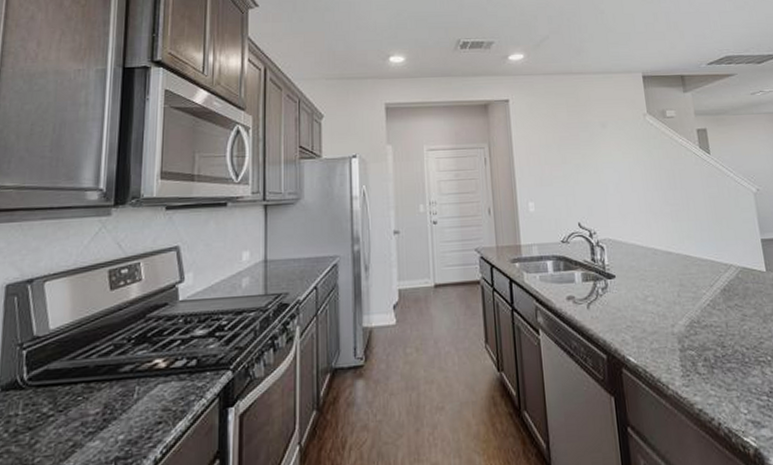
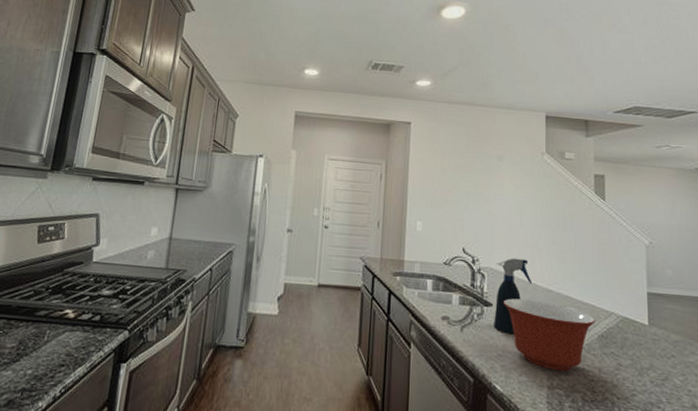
spray bottle: none [613,224,650,304] -> present [494,258,531,335]
mixing bowl: none [625,264,717,332] -> present [503,298,596,371]

